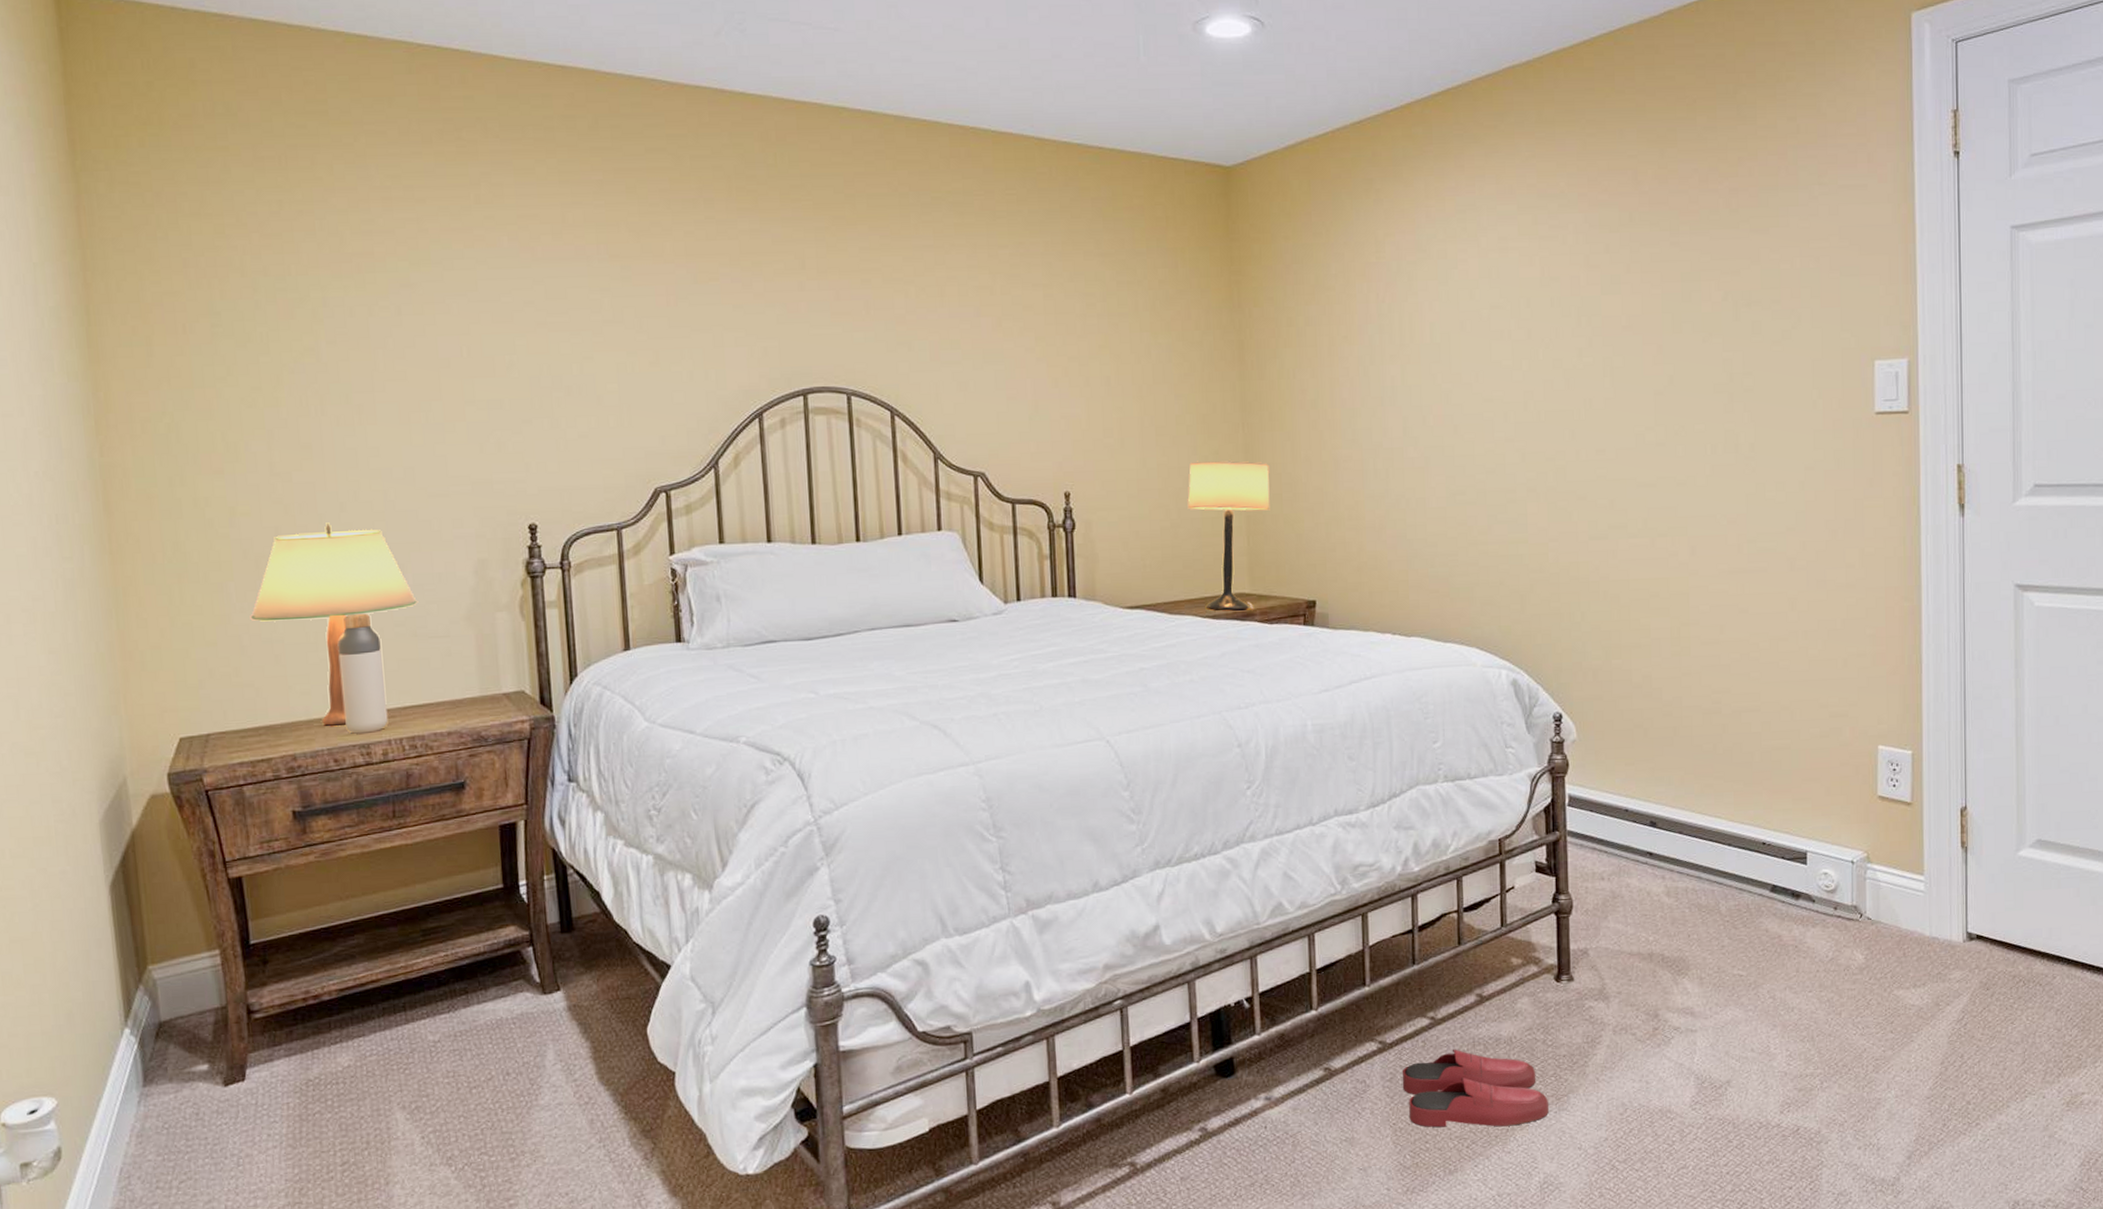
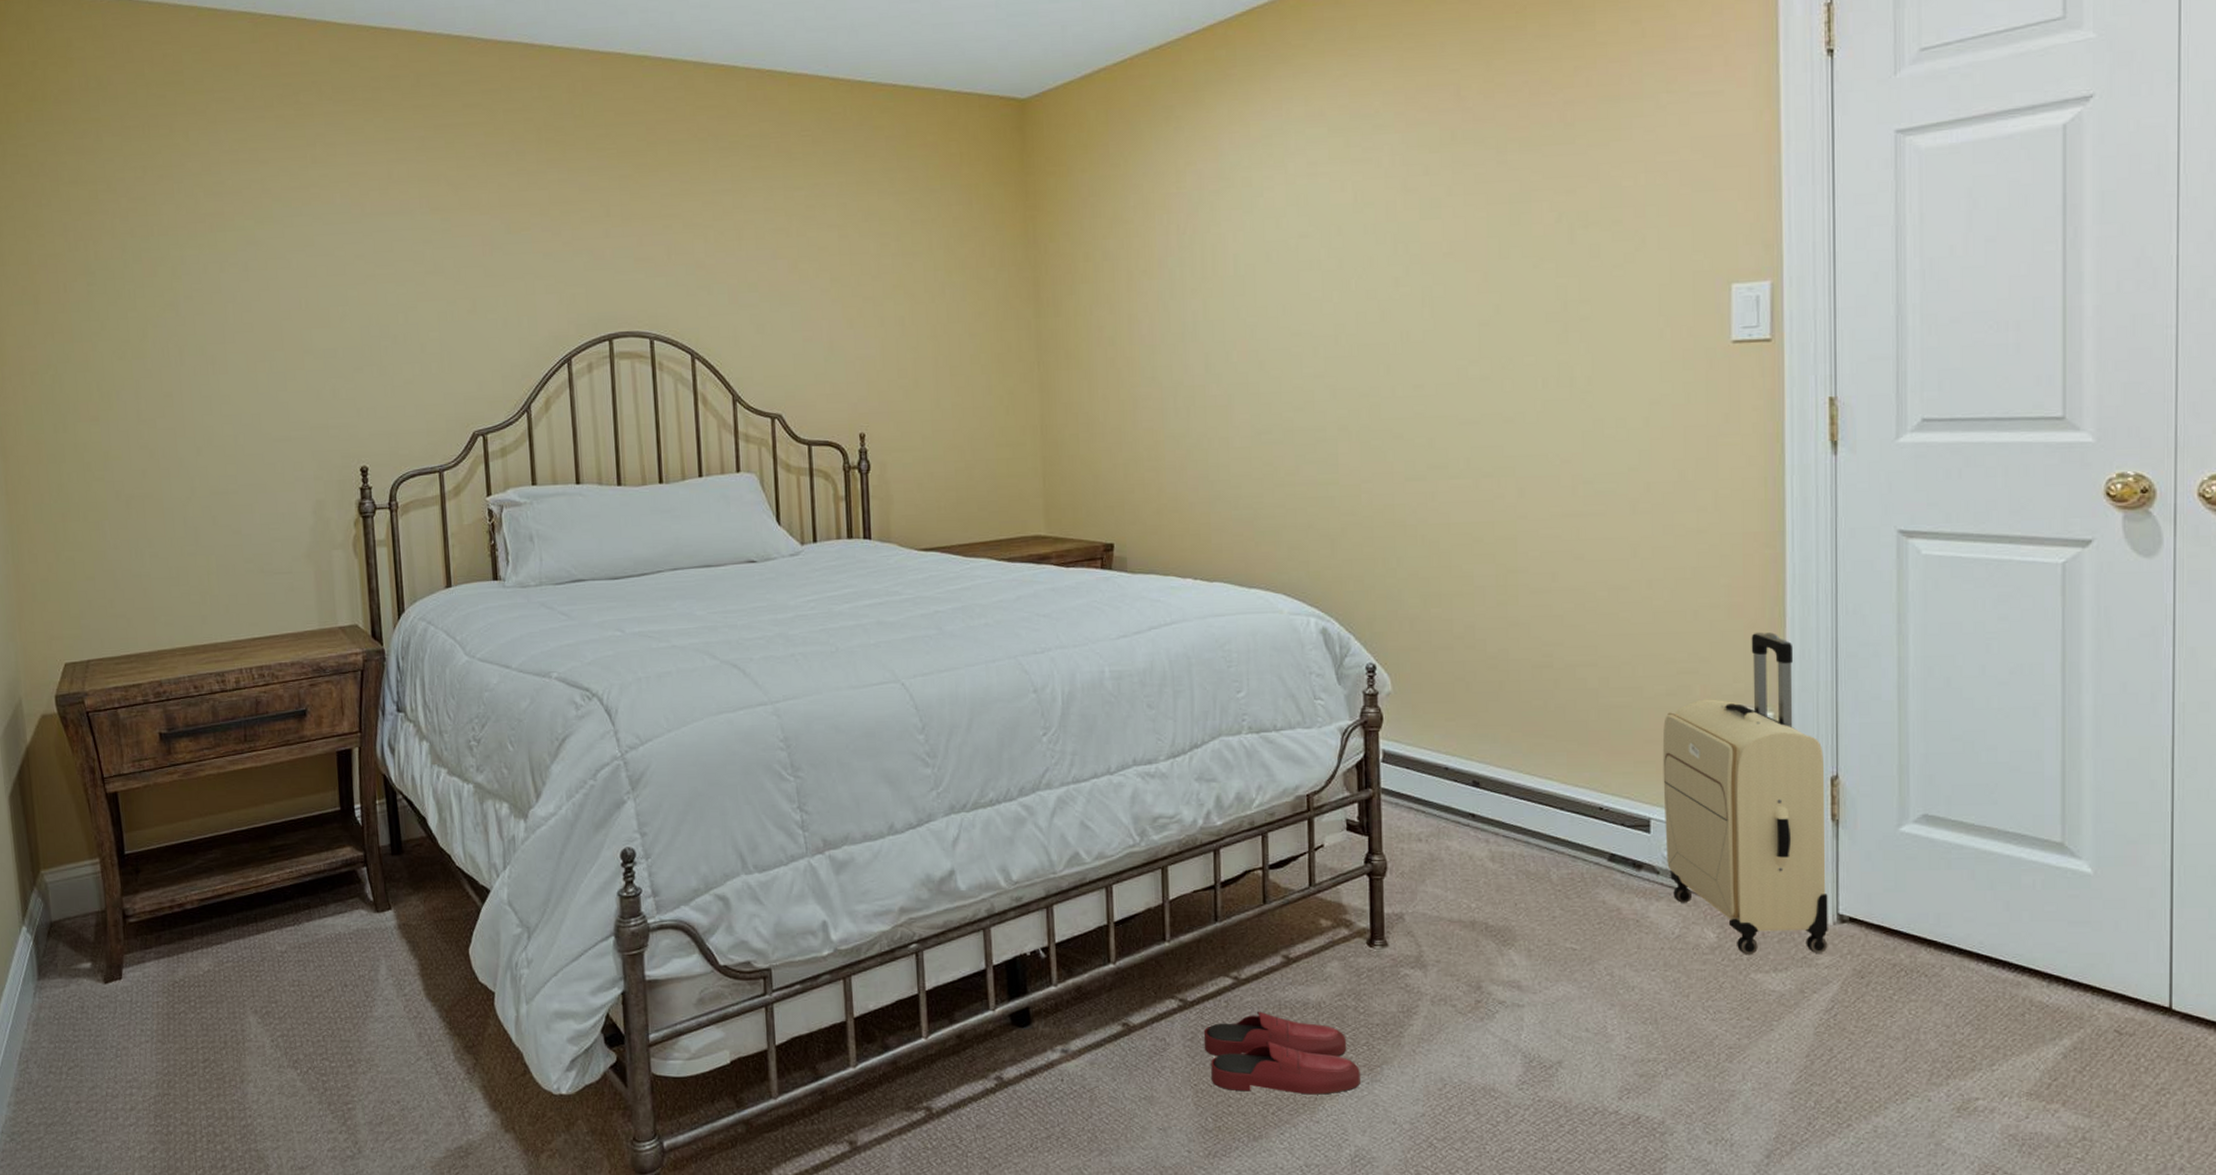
table lamp: present [251,524,417,726] -> none [123,467,264,655]
bottle: present [337,613,388,734] -> none [196,550,240,663]
table lamp: present [1187,461,1270,611] -> none [982,400,1066,554]
suitcase: none [1817,677,1959,974] -> present [1662,632,1828,955]

